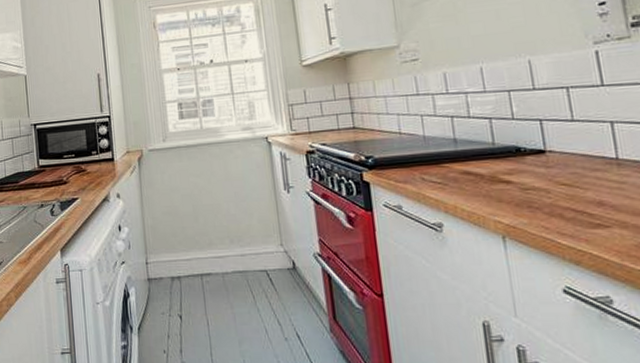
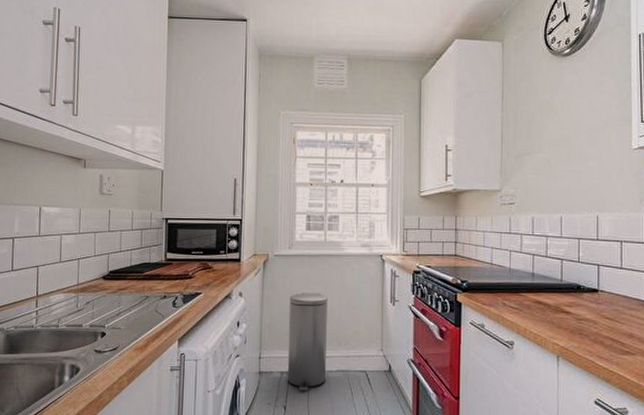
pedal bin: none [170,187,223,296] -> present [287,292,328,390]

